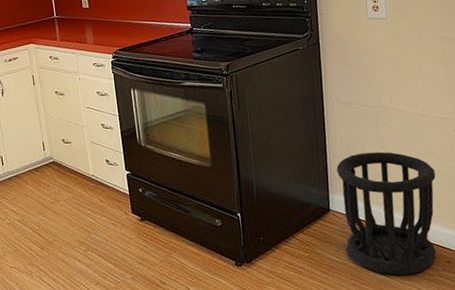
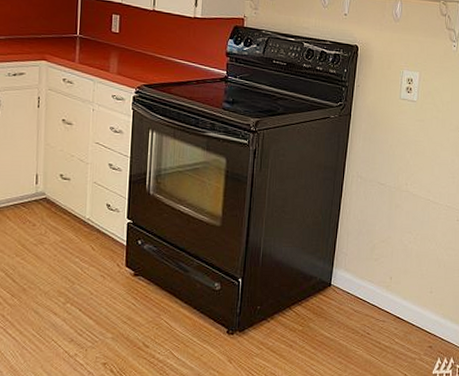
wastebasket: present [336,151,437,275] -> none [339,231,435,356]

